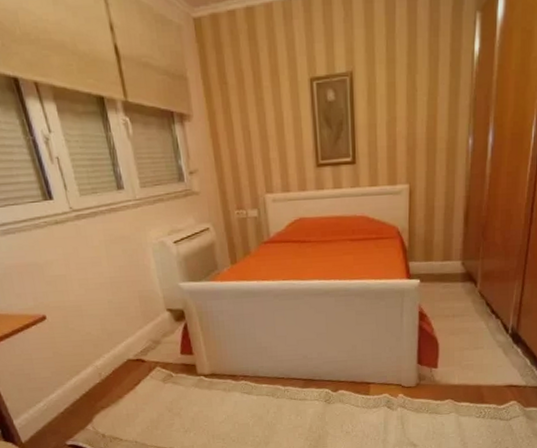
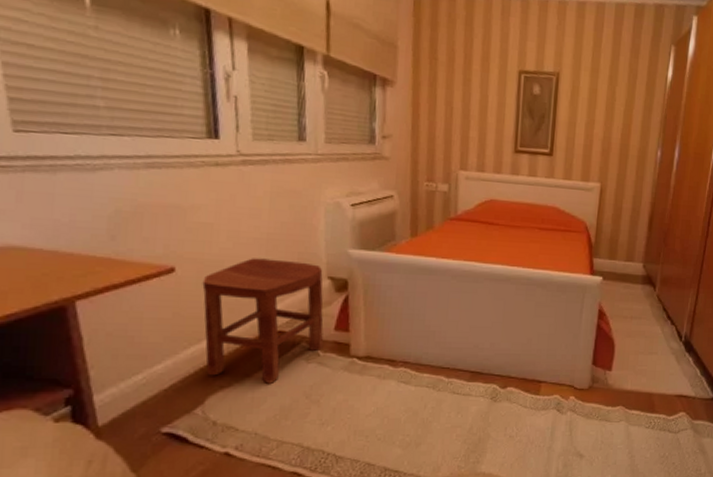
stool: none [69,299,175,402] -> present [202,258,324,384]

